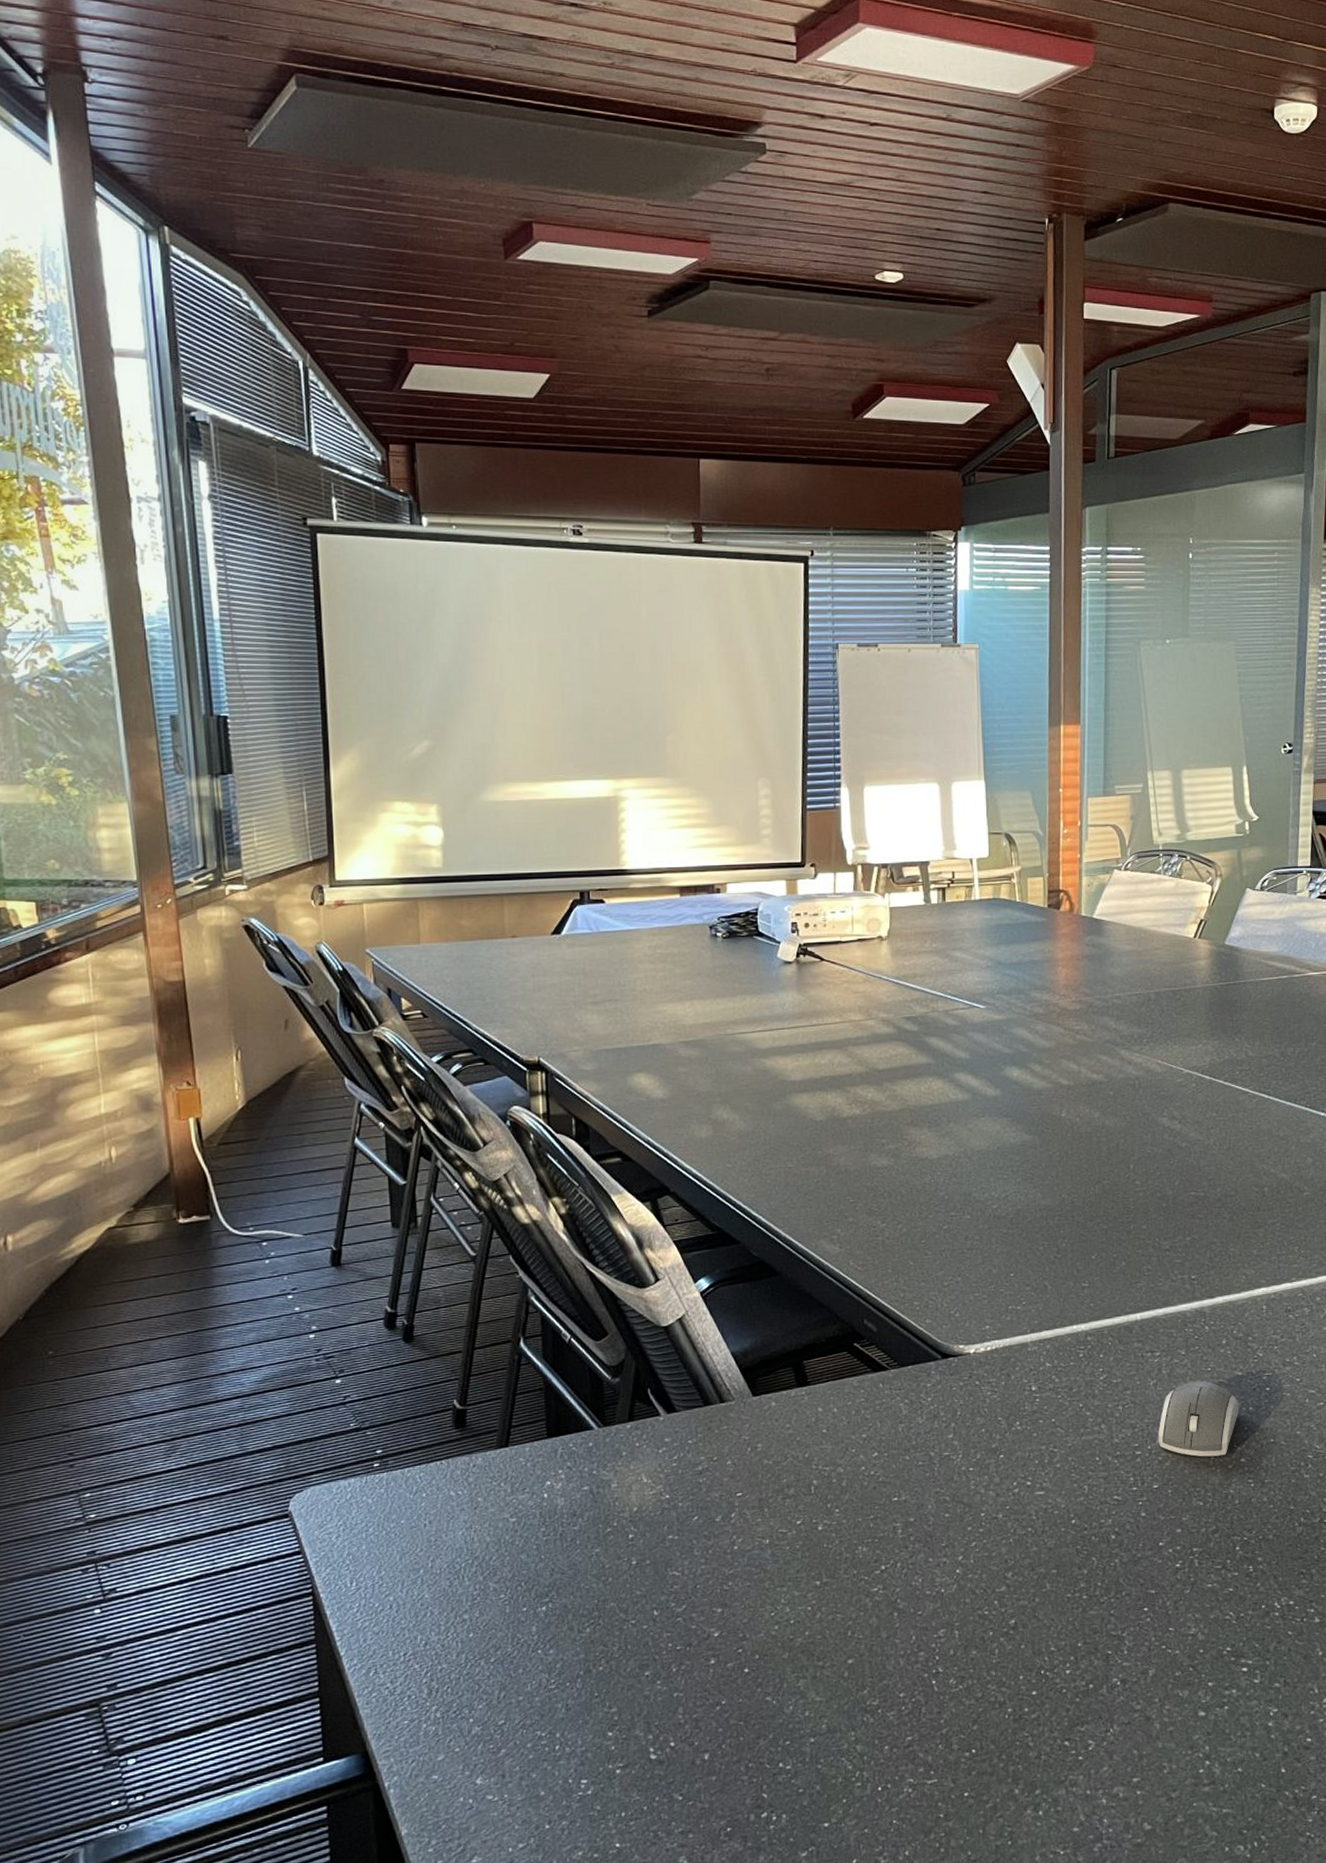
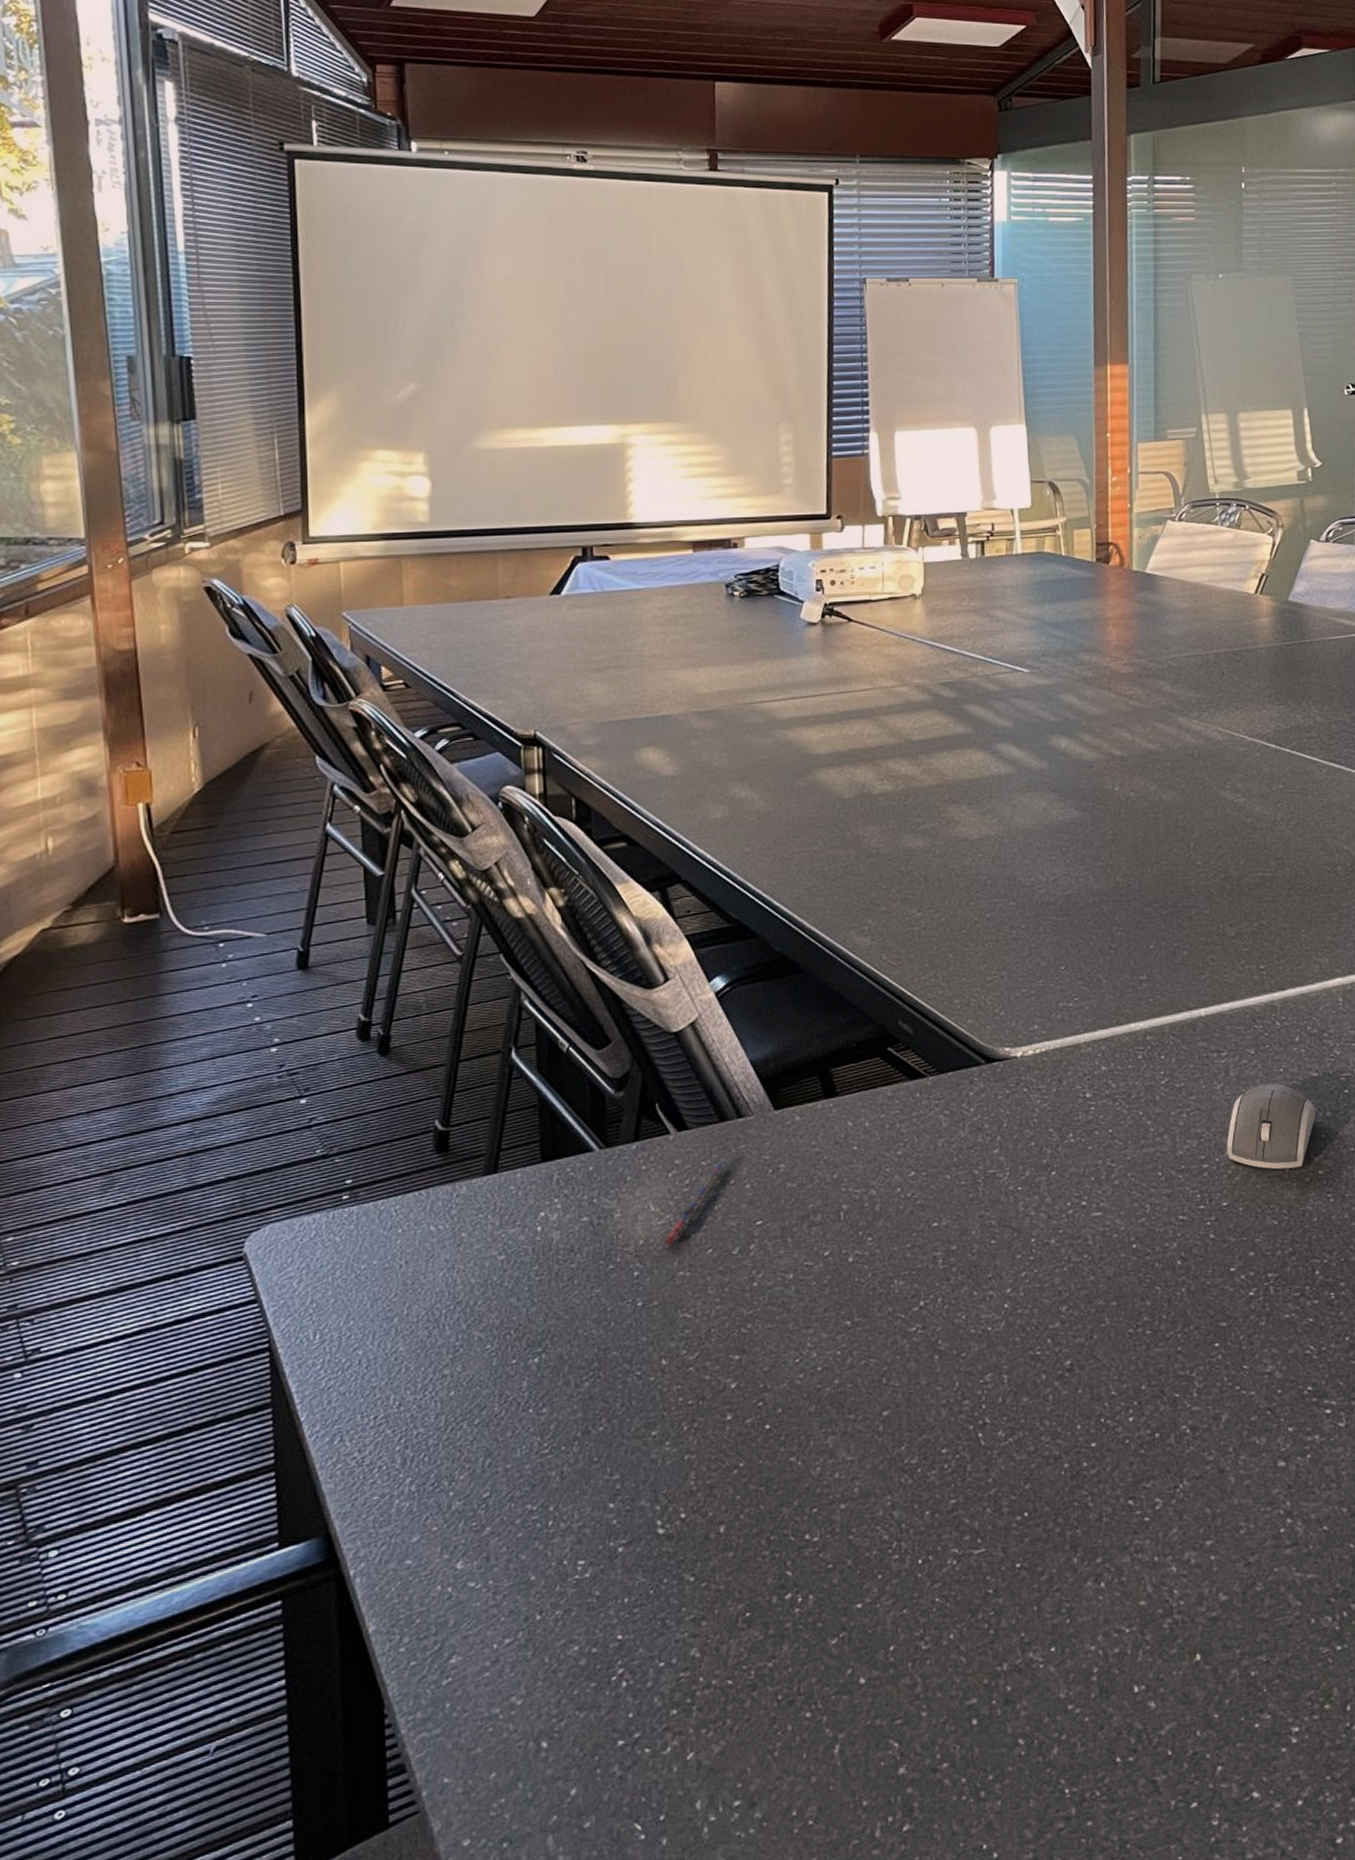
pen: none [656,1437,711,1513] -> present [665,1158,728,1246]

